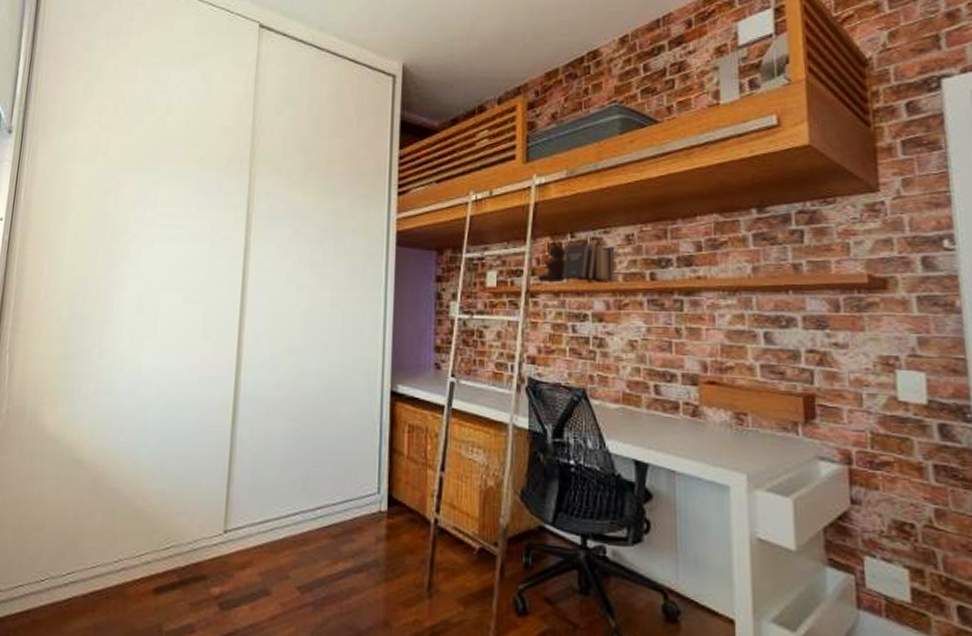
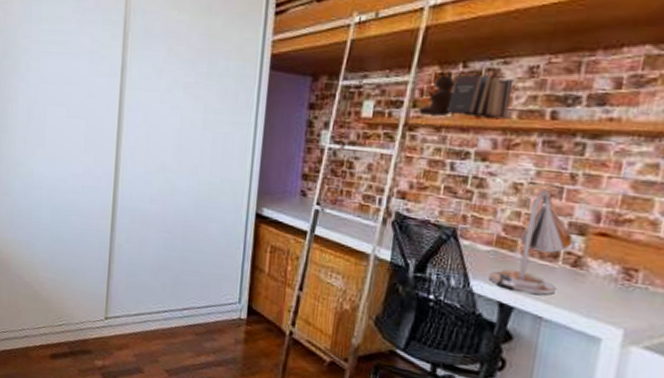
table lamp: none [621,344,688,449] -> present [488,188,573,295]

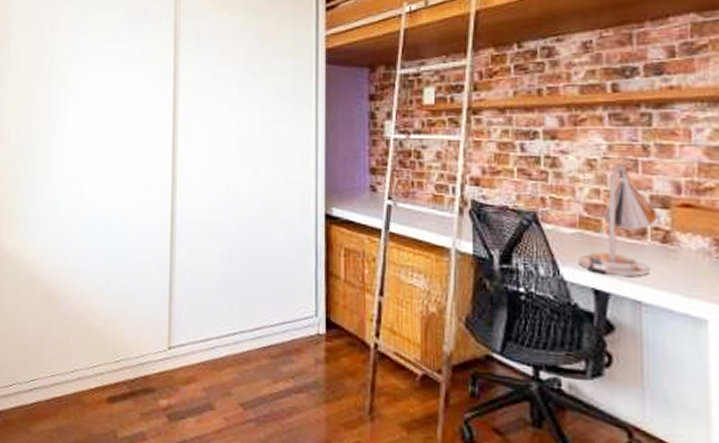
stuffed animal: present [418,70,455,117] -> none [479,51,512,98]
books: present [447,74,515,120] -> none [508,54,576,96]

